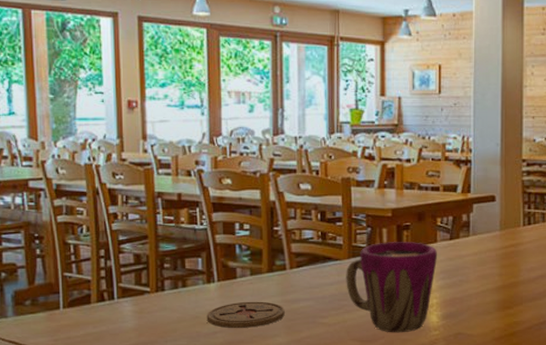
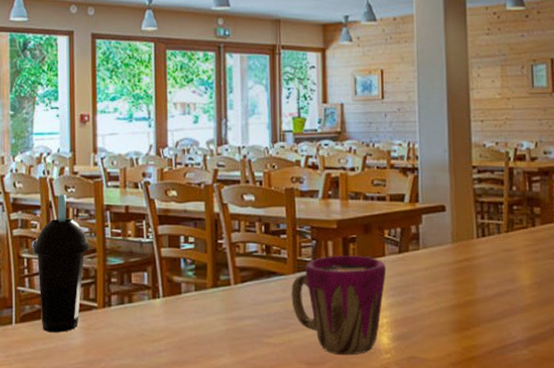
cup: none [79,181,141,316] -> present [32,194,90,332]
coaster: present [206,301,285,328] -> none [152,318,230,347]

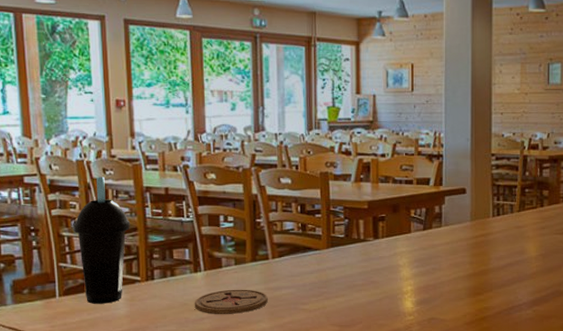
coaster: none [152,318,230,347] -> present [194,289,268,314]
cup: present [291,255,387,356] -> none [325,232,412,318]

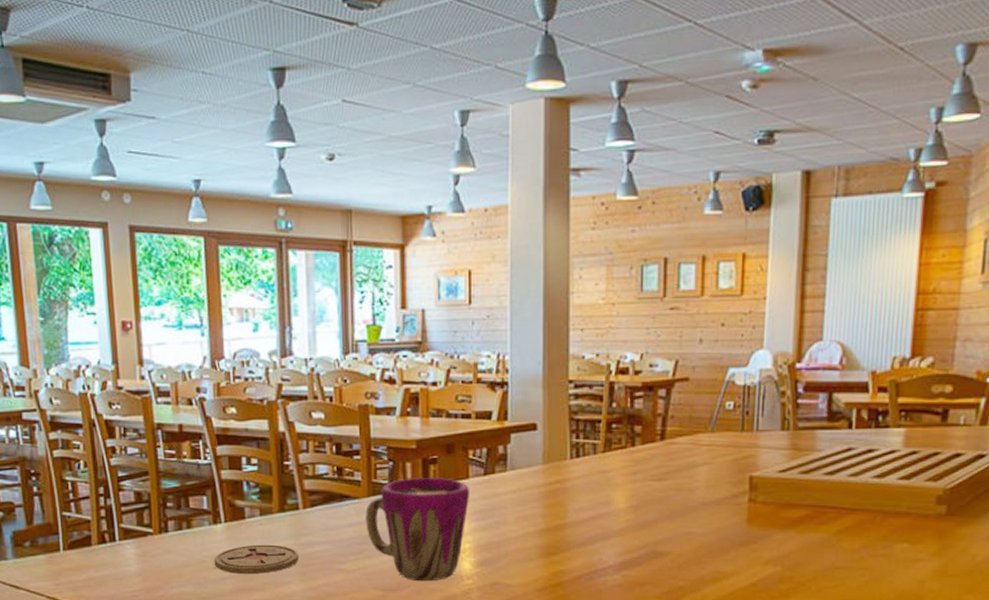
cup: present [72,176,131,304] -> none [76,412,141,559]
cup: none [325,232,412,318] -> present [365,478,470,582]

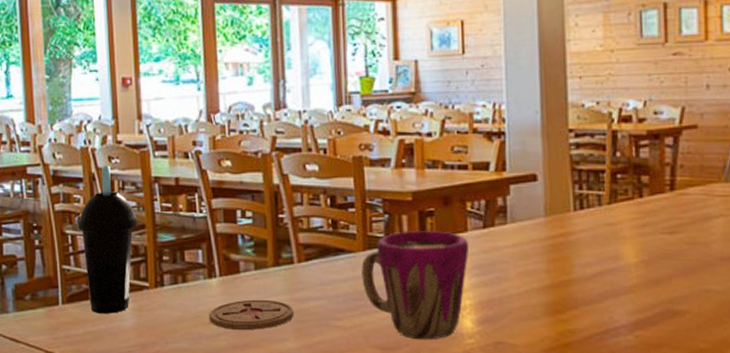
cup: none [76,412,141,559] -> present [76,166,138,314]

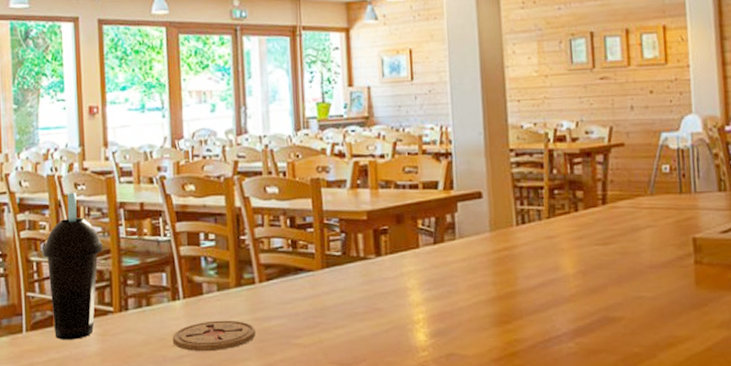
cup: present [361,231,470,340] -> none [320,248,421,355]

